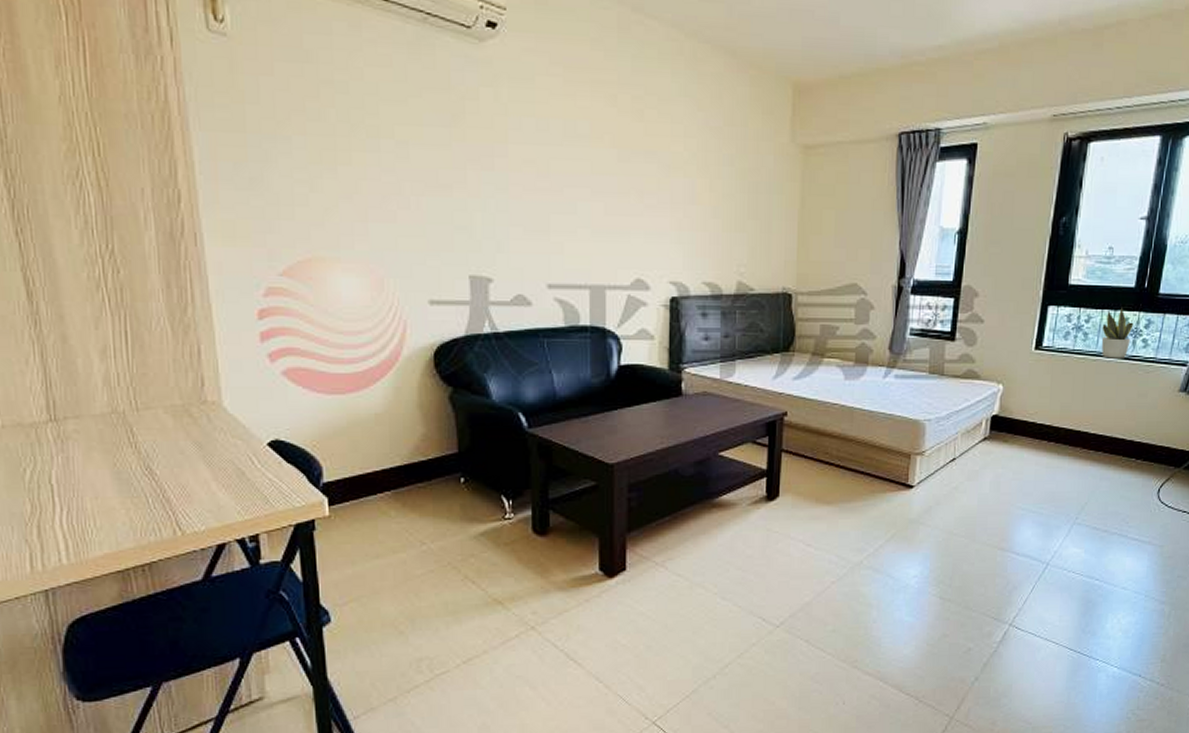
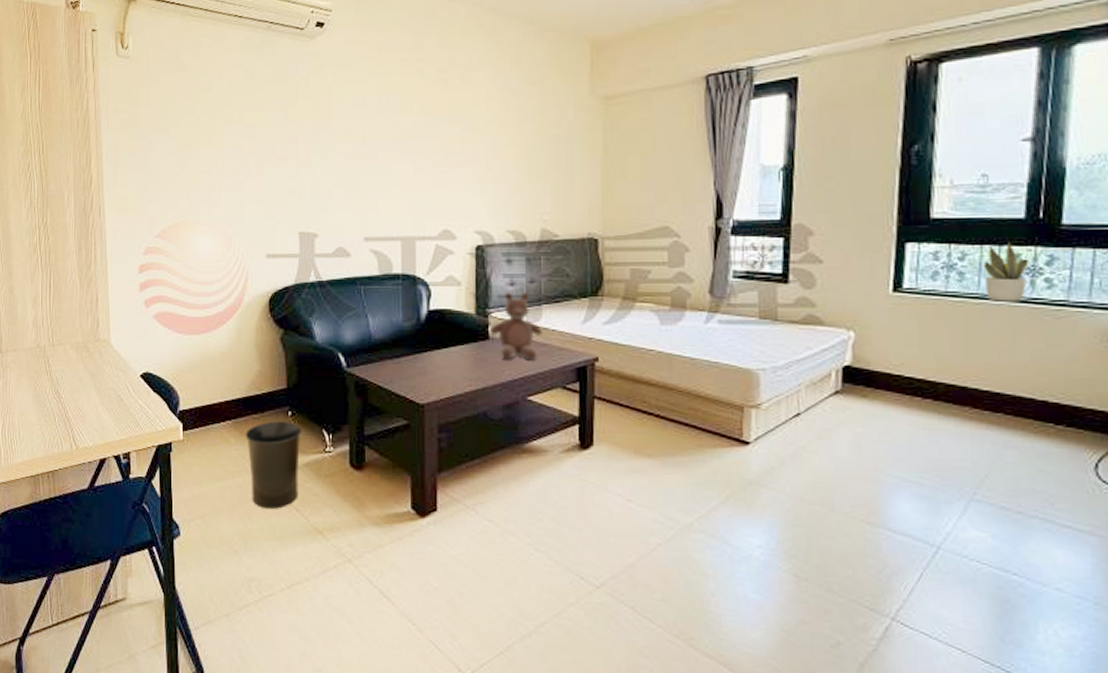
waste bin: none [408,489,476,583] -> present [245,421,301,509]
teddy bear: none [683,347,735,416] -> present [490,292,543,361]

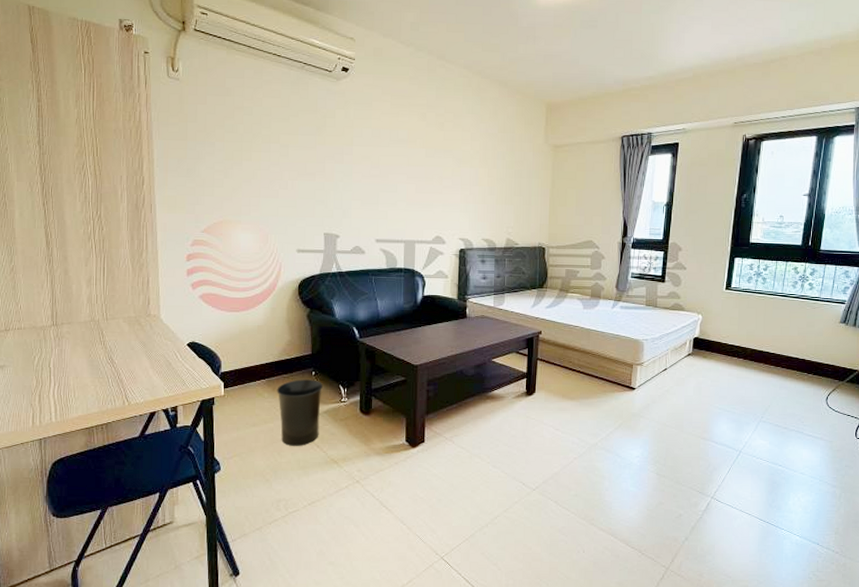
teddy bear: present [490,292,543,361] -> none [468,284,504,333]
potted plant: present [983,241,1029,302] -> none [777,259,801,297]

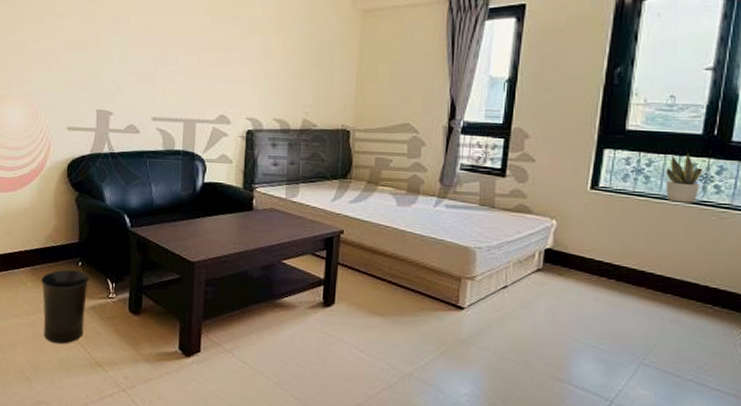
potted plant: none [777,259,801,297] -> present [665,153,703,203]

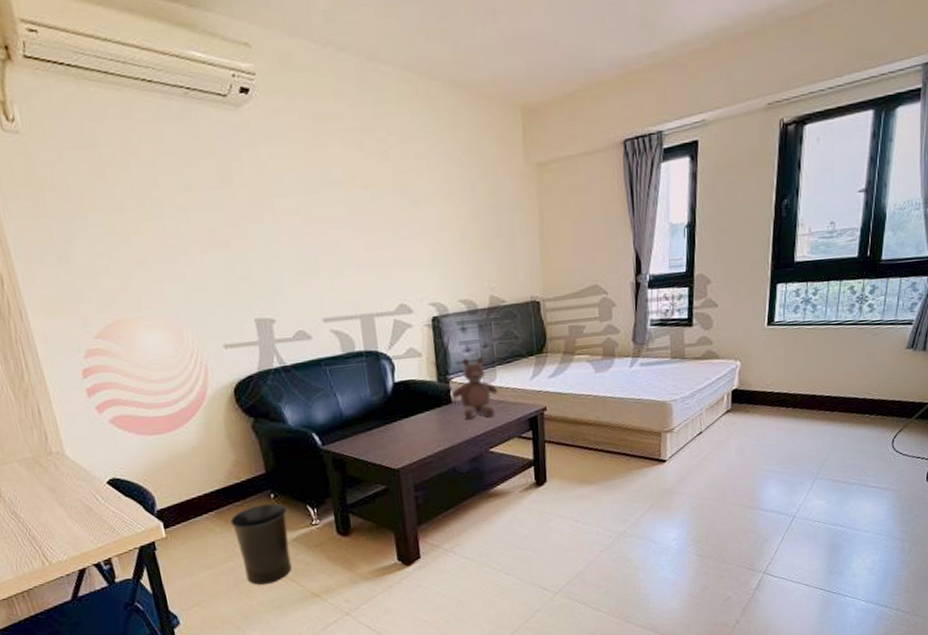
teddy bear: none [254,171,298,230] -> present [452,356,498,420]
potted plant: present [665,153,703,203] -> none [829,276,859,326]

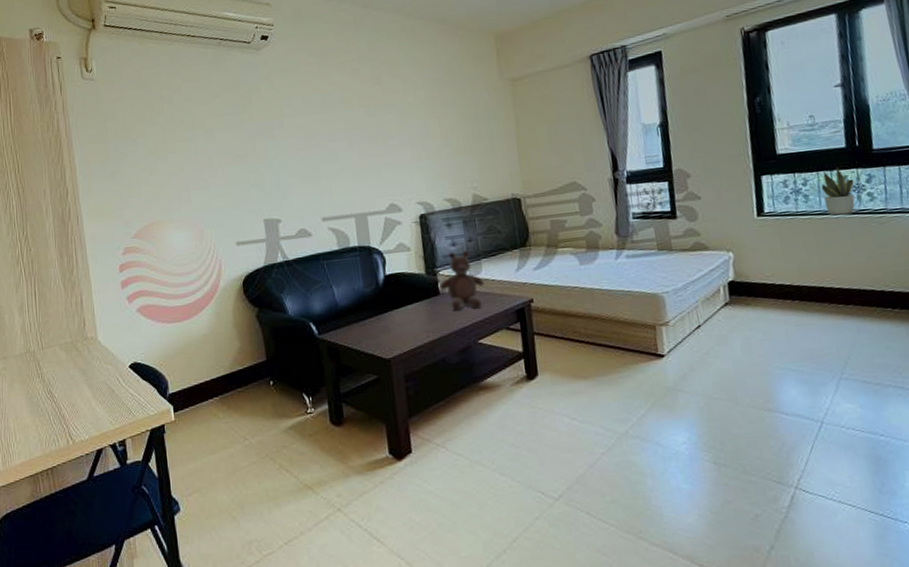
waste bin: present [230,503,292,585] -> none [232,390,287,473]
potted plant: none [829,276,859,326] -> present [821,166,855,216]

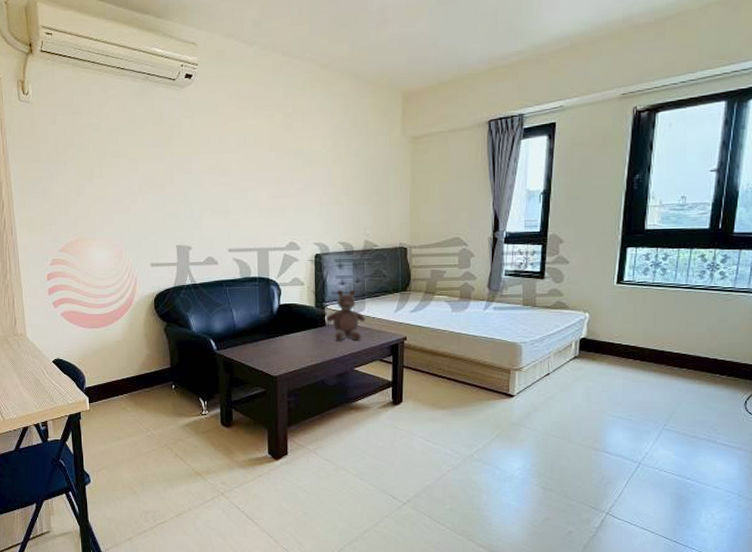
potted plant: present [821,166,855,216] -> none [679,245,710,289]

